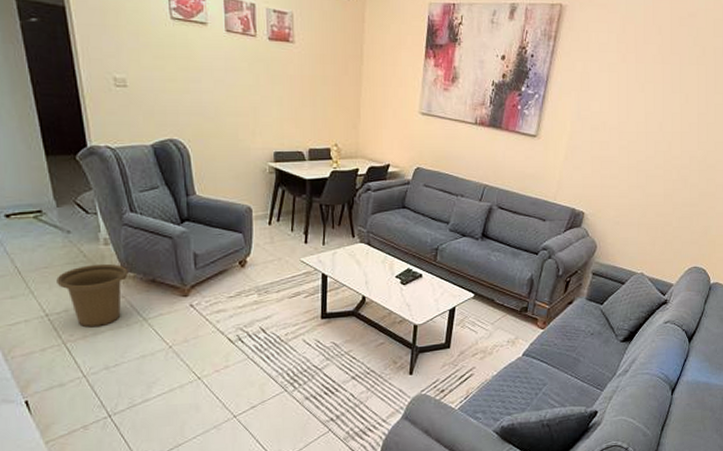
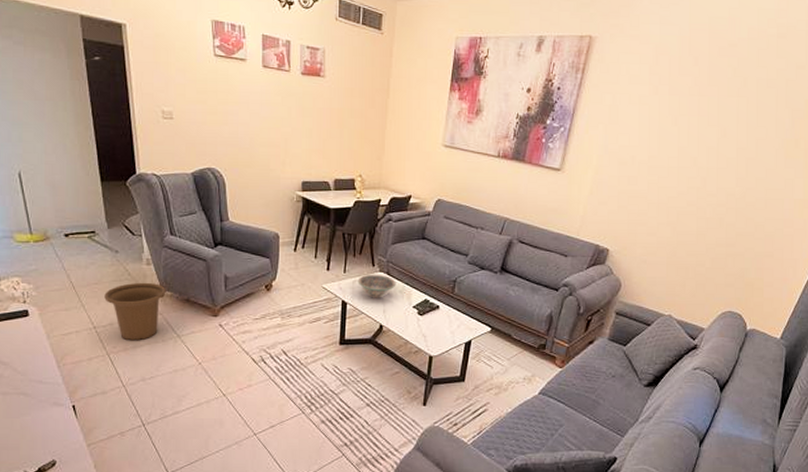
decorative bowl: none [337,245,378,270] -> present [358,274,396,298]

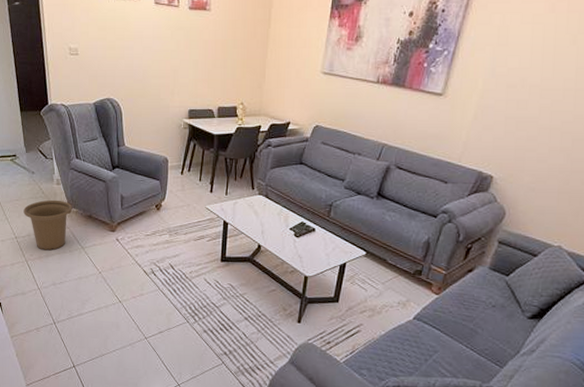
decorative bowl: present [358,274,396,298] -> none [238,196,274,220]

